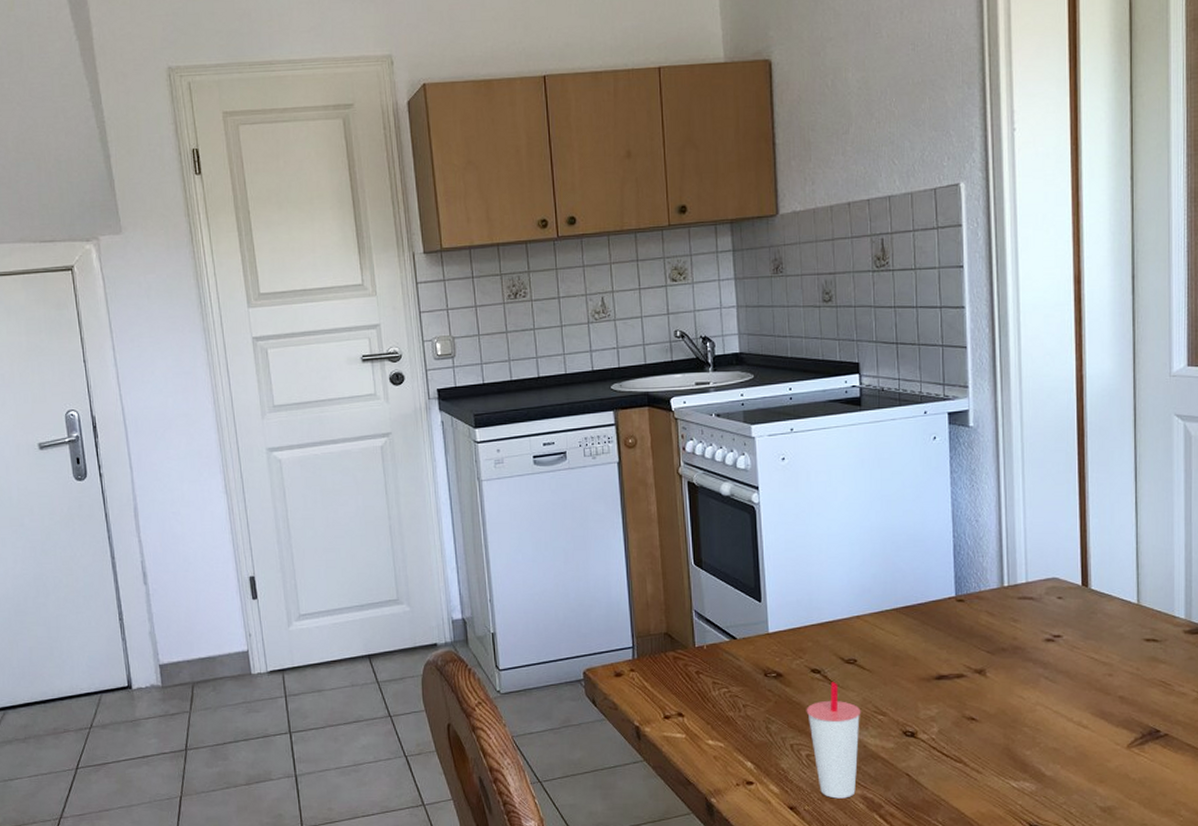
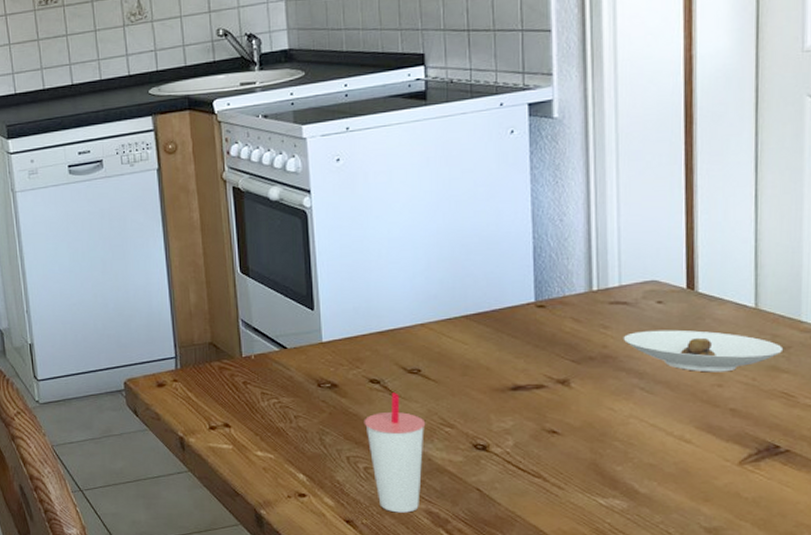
saucer: none [1030,623,1161,663] -> present [623,329,784,372]

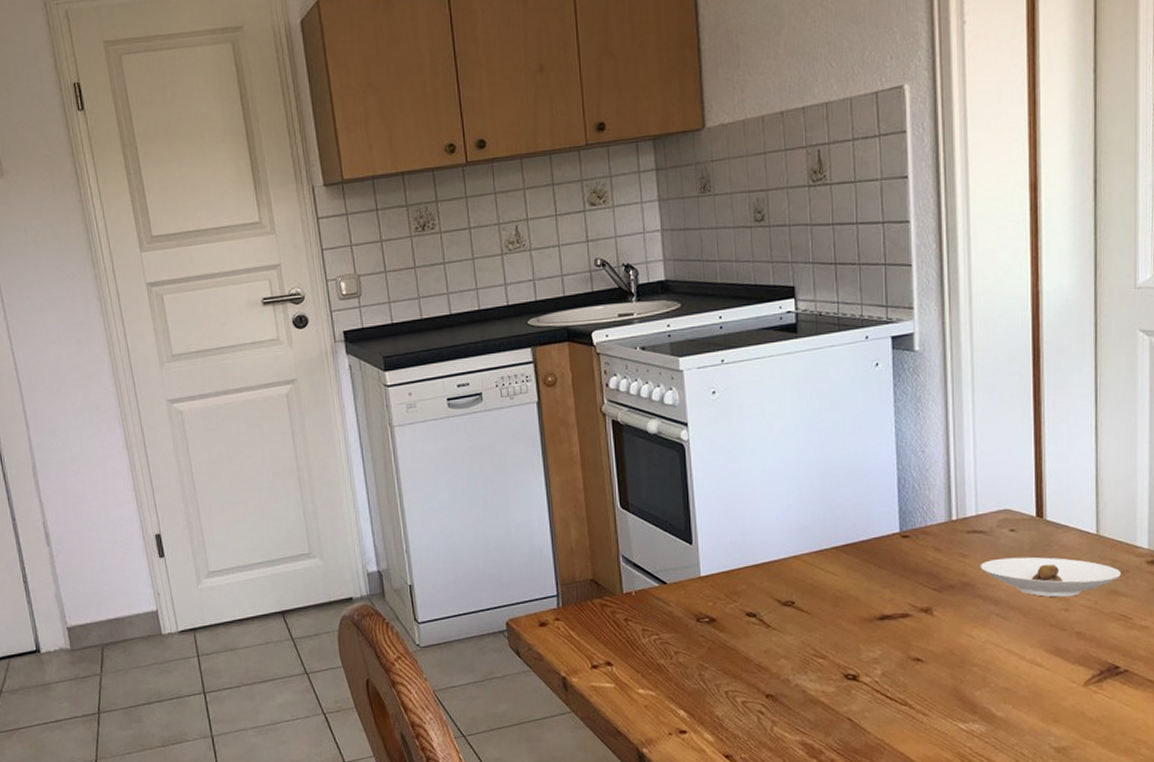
cup: present [364,393,426,513] -> none [741,625,800,746]

